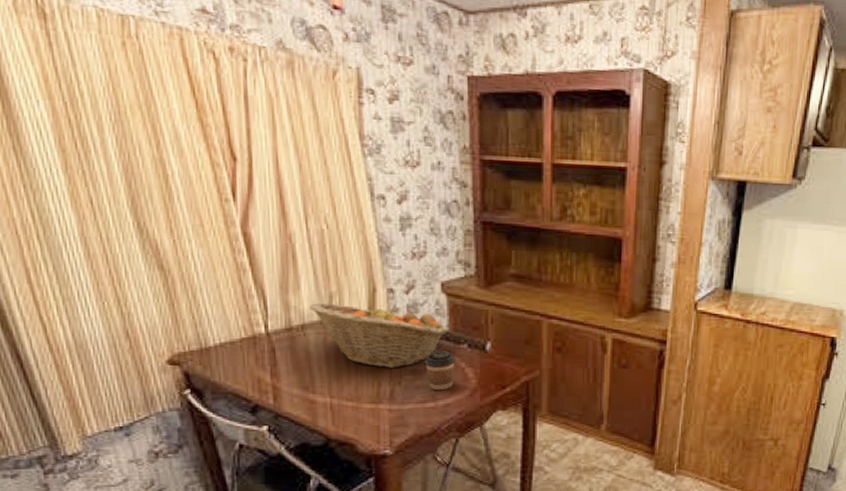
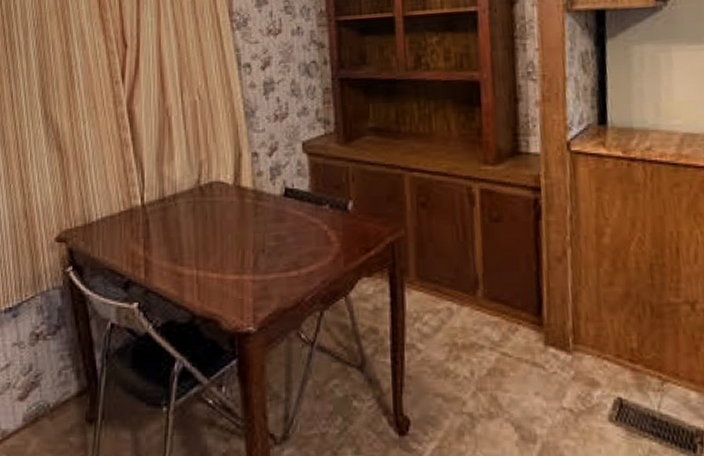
fruit basket: present [309,302,448,368] -> none [181,167,310,235]
coffee cup: present [424,350,455,391] -> none [287,213,318,257]

